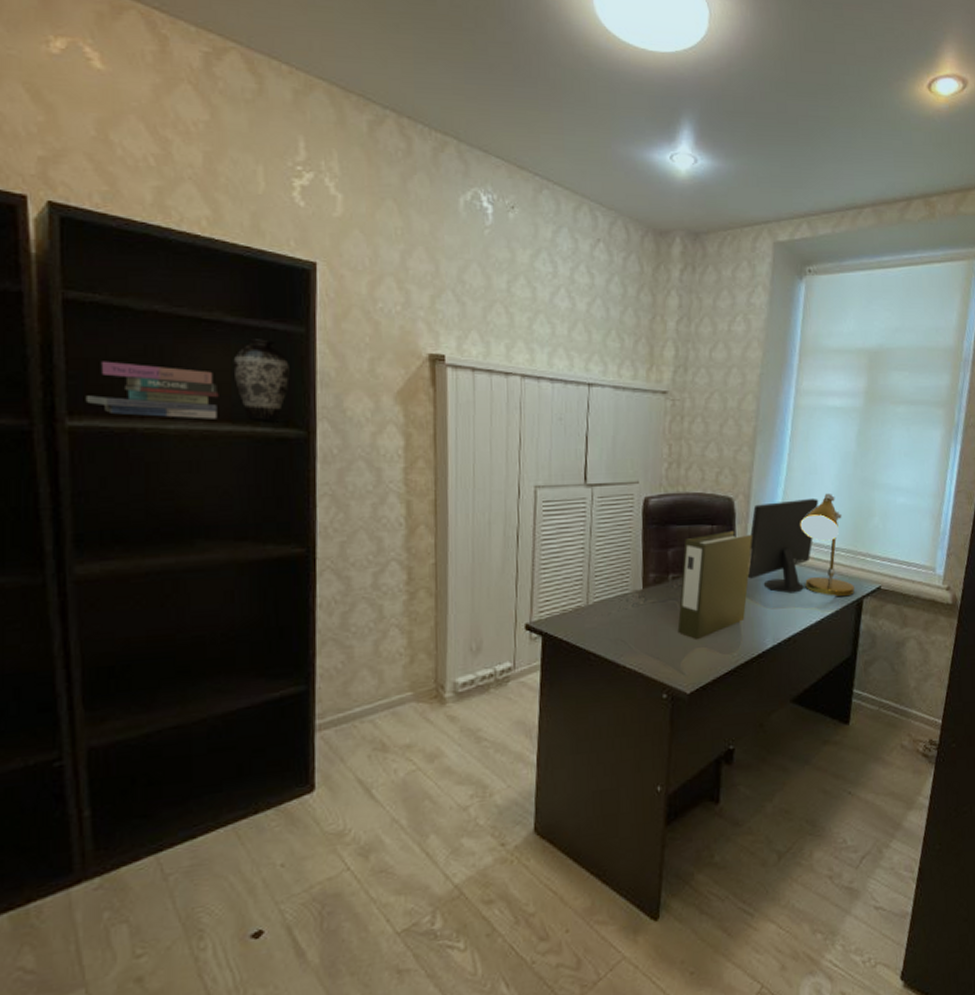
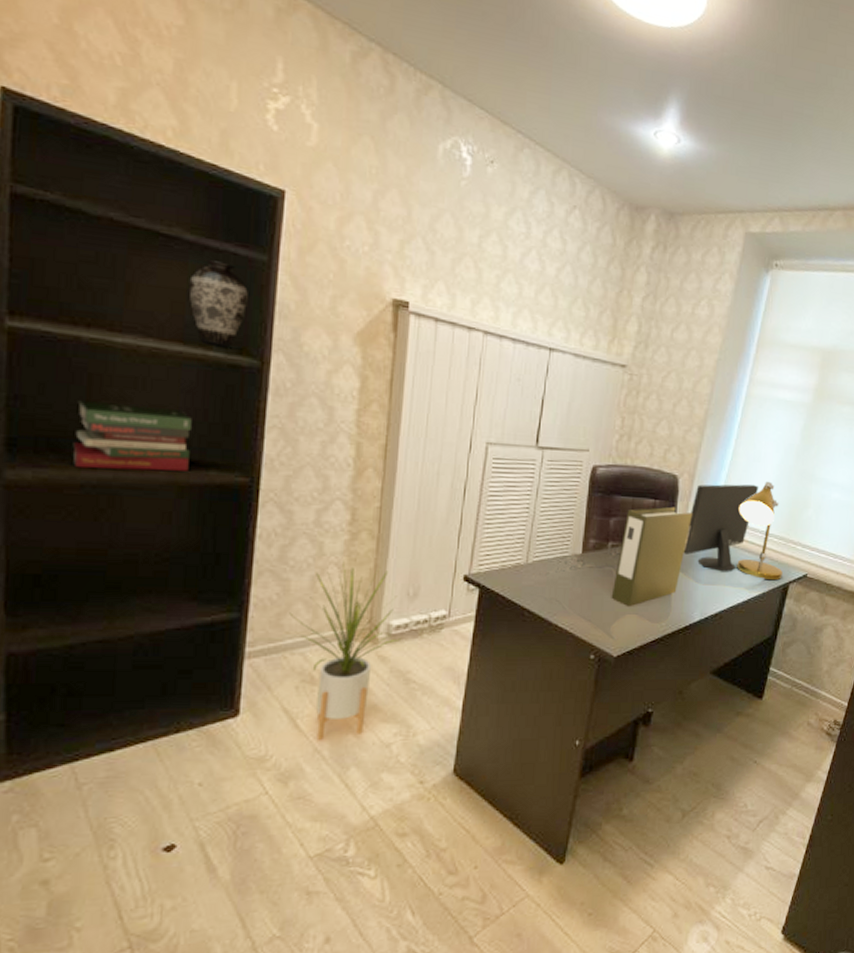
books: present [85,361,219,419] -> none [28,262,172,338]
books: none [135,488,246,557] -> present [72,400,192,471]
house plant: none [355,621,469,809] -> present [289,560,402,740]

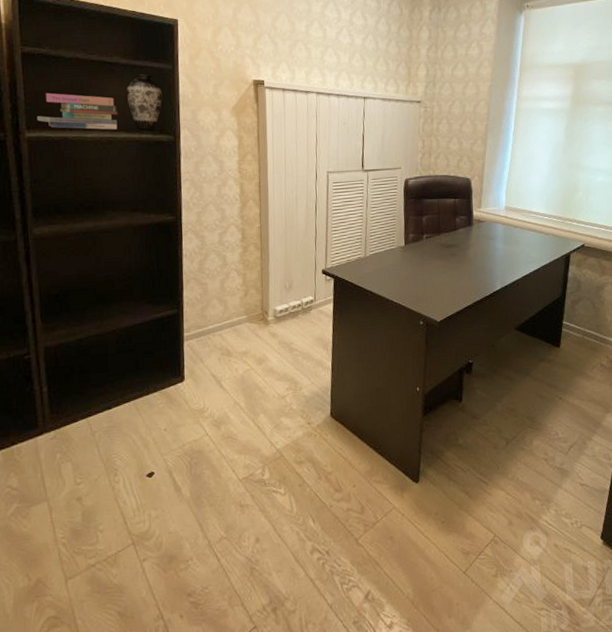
books: none [28,262,172,338] -> present [37,92,118,130]
books: present [72,400,192,471] -> none [69,176,138,222]
house plant: present [289,560,402,740] -> none [209,267,285,395]
binder: present [611,506,692,606] -> none [430,202,485,282]
computer monitor: present [683,484,759,573] -> none [481,177,536,249]
desk lamp: present [737,481,783,581] -> none [521,174,564,252]

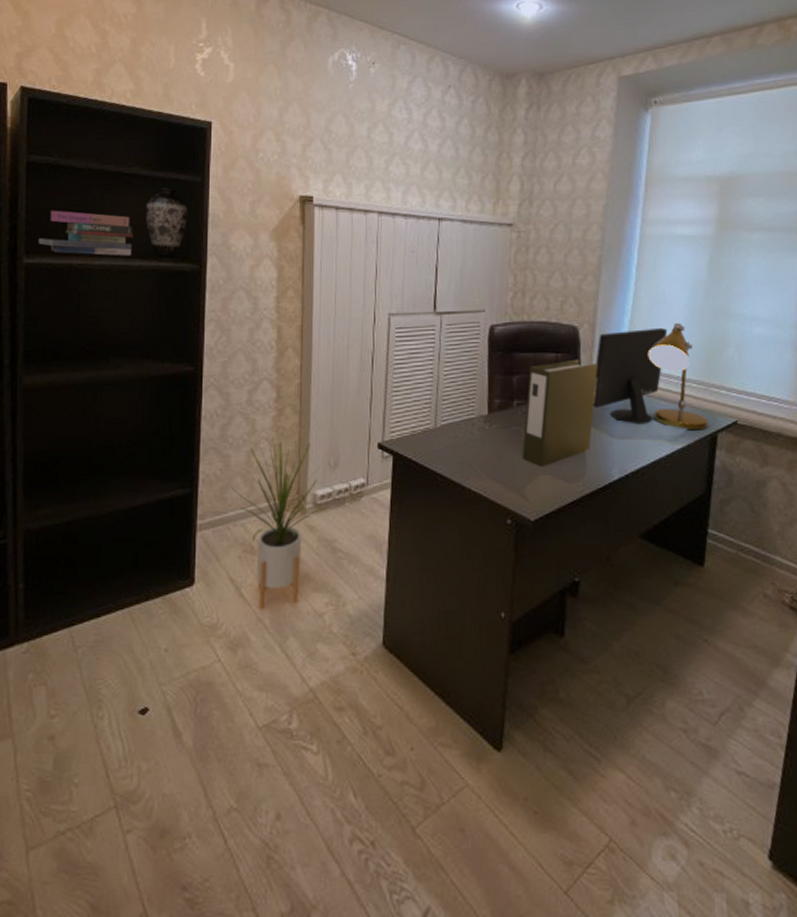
house plant: none [209,267,285,395] -> present [231,435,327,609]
binder: none [430,202,485,282] -> present [522,359,598,466]
computer monitor: none [481,177,536,249] -> present [592,327,668,425]
desk lamp: none [521,174,564,252] -> present [648,322,708,431]

